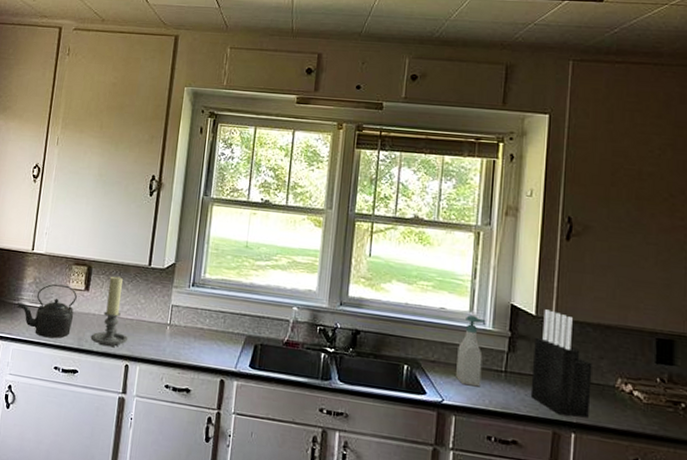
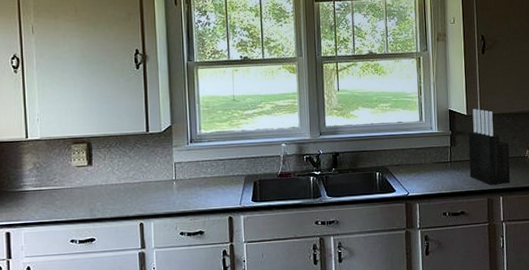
kettle: present [16,283,77,338] -> none [20,164,82,216]
candle holder: present [90,276,129,347] -> none [102,147,139,212]
soap bottle: present [456,315,486,387] -> none [414,124,434,178]

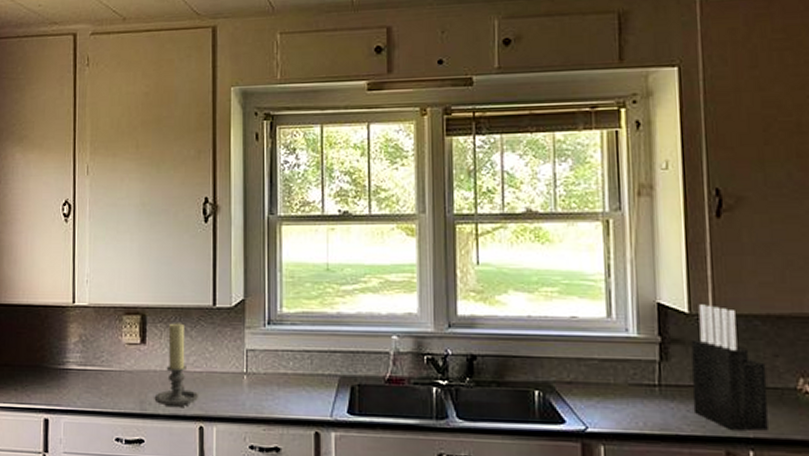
candle holder: none [102,147,139,212] -> present [154,323,199,408]

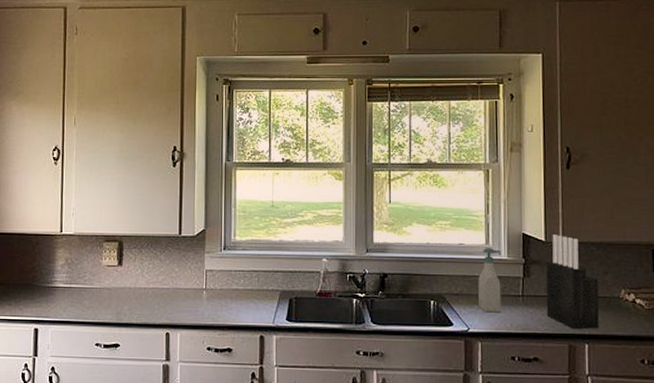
candle holder: present [154,323,199,408] -> none [129,248,166,318]
soap bottle: none [598,322,631,408] -> present [478,248,502,313]

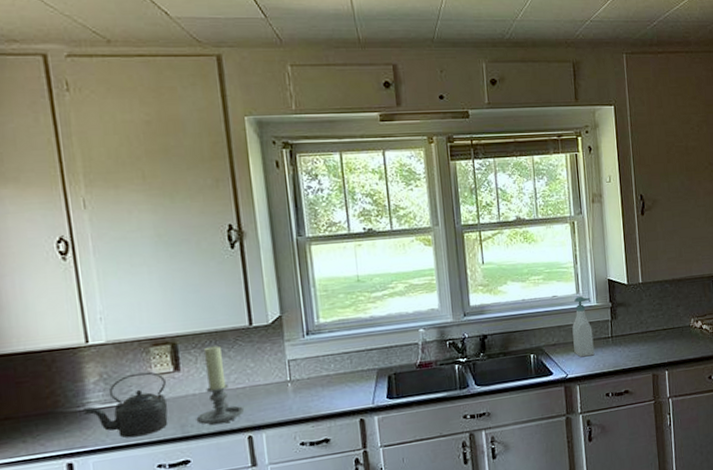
kettle: none [50,262,111,316] -> present [82,371,169,438]
candle holder: none [129,248,166,318] -> present [196,345,245,426]
knife block: present [546,234,600,329] -> none [629,277,675,359]

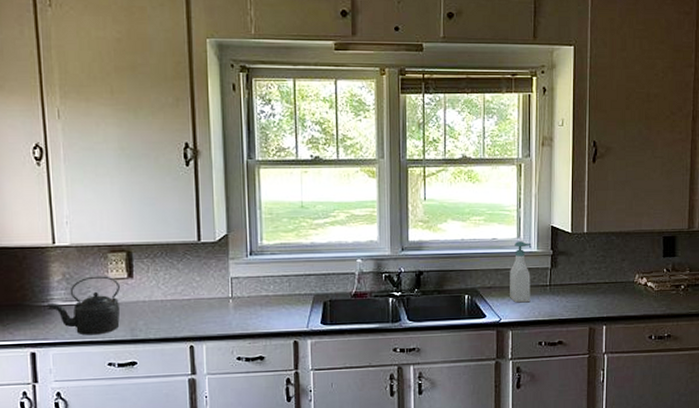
candle holder: present [196,345,245,426] -> none [144,257,189,332]

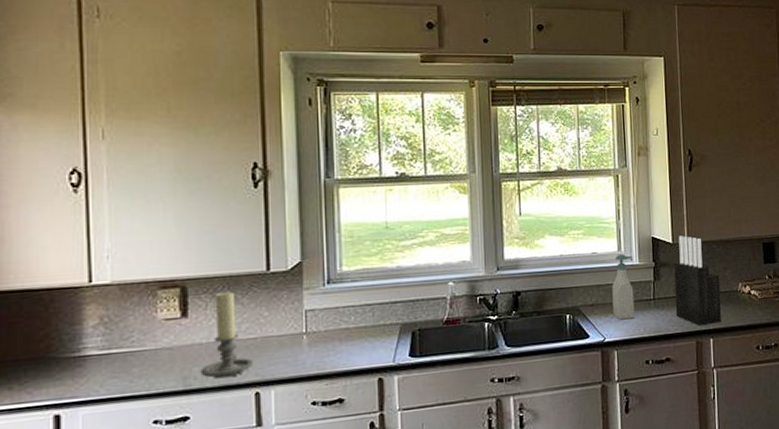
kettle: present [46,276,121,335] -> none [77,316,171,389]
candle holder: none [144,257,189,332] -> present [200,291,254,379]
knife block: none [571,226,617,312] -> present [674,236,721,325]

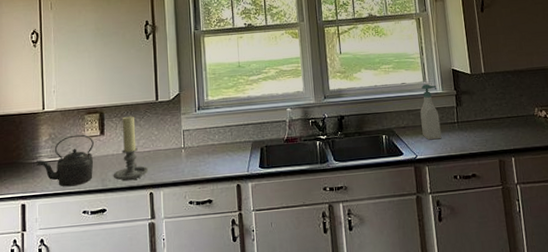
kettle: none [77,316,171,389] -> present [36,134,94,187]
knife block: present [674,236,721,325] -> none [473,67,521,146]

